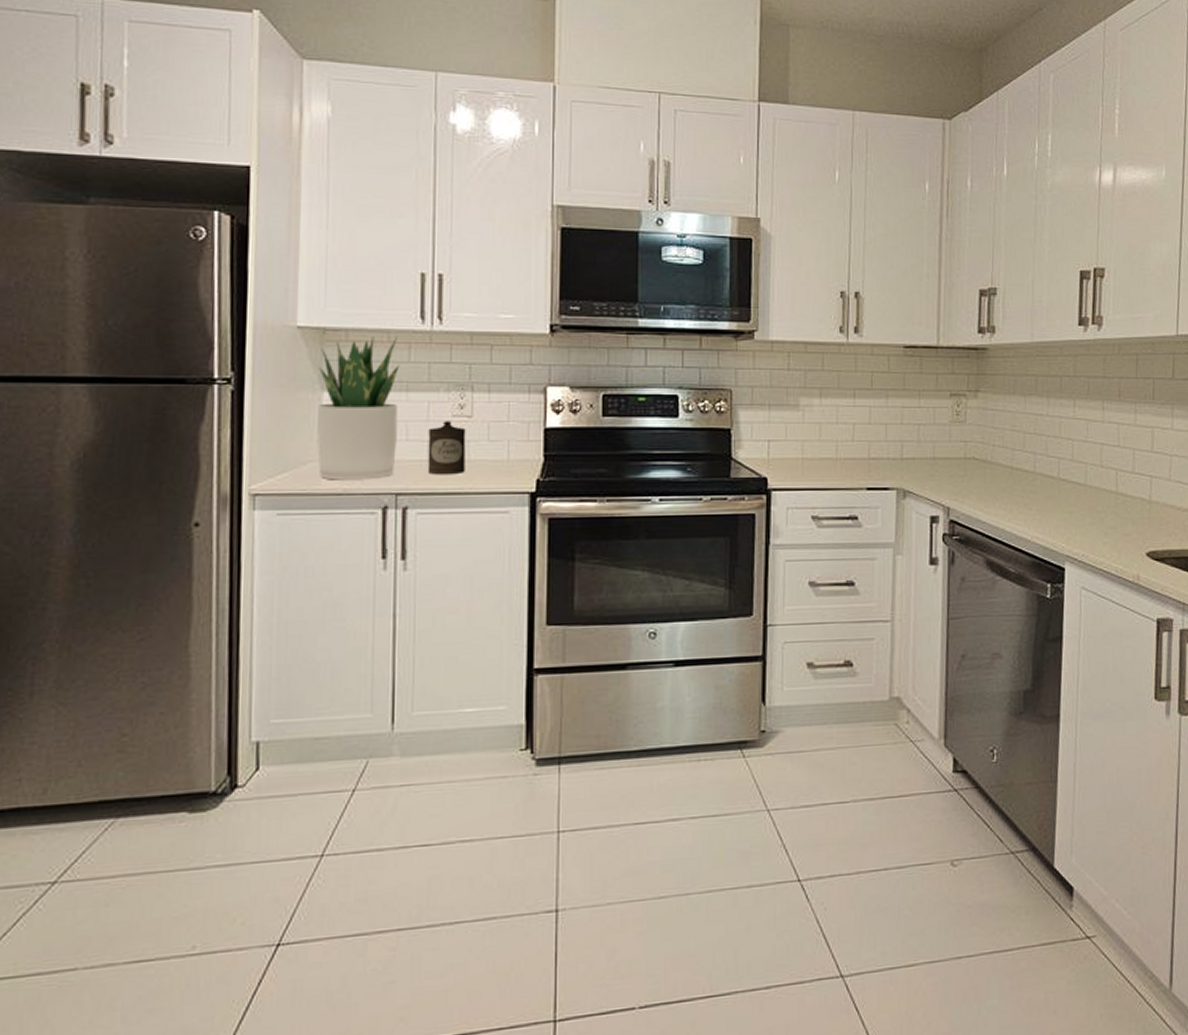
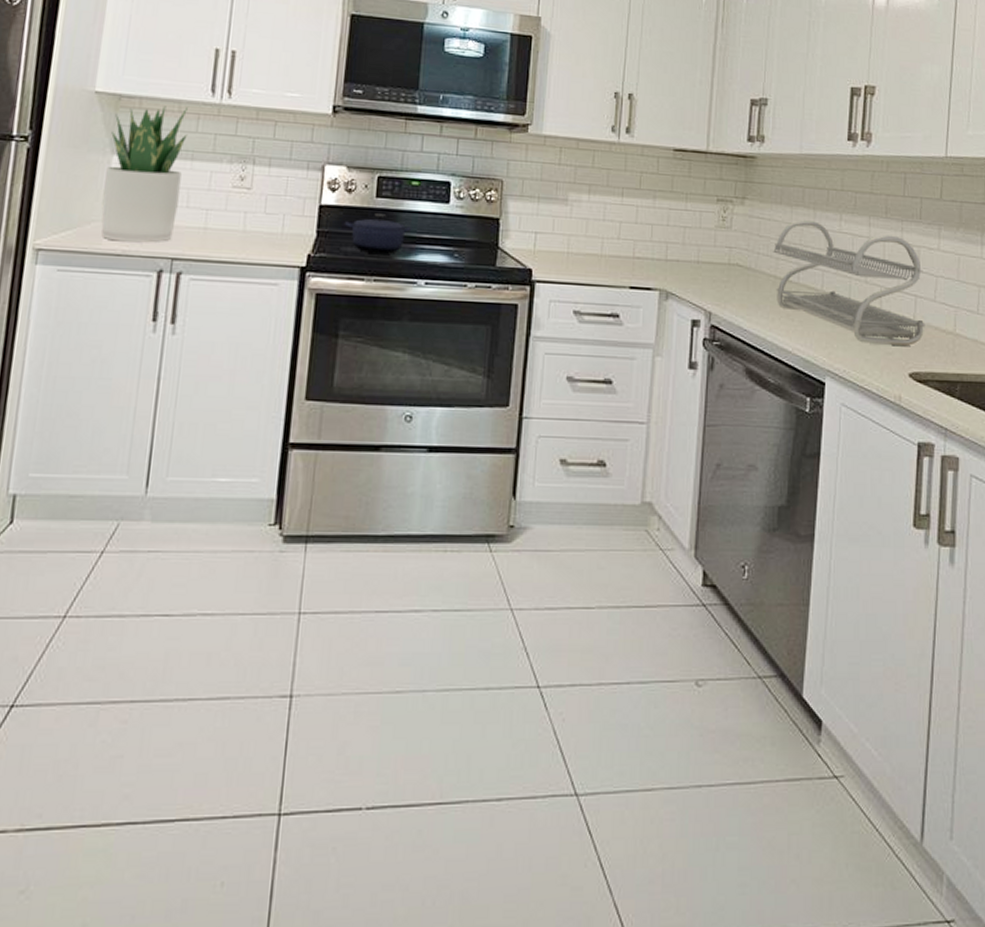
canister: present [427,421,466,476] -> none [204,191,244,245]
cooking pot: none [573,433,642,473] -> present [345,213,412,254]
dish rack: none [1008,409,1161,527] -> present [773,220,925,347]

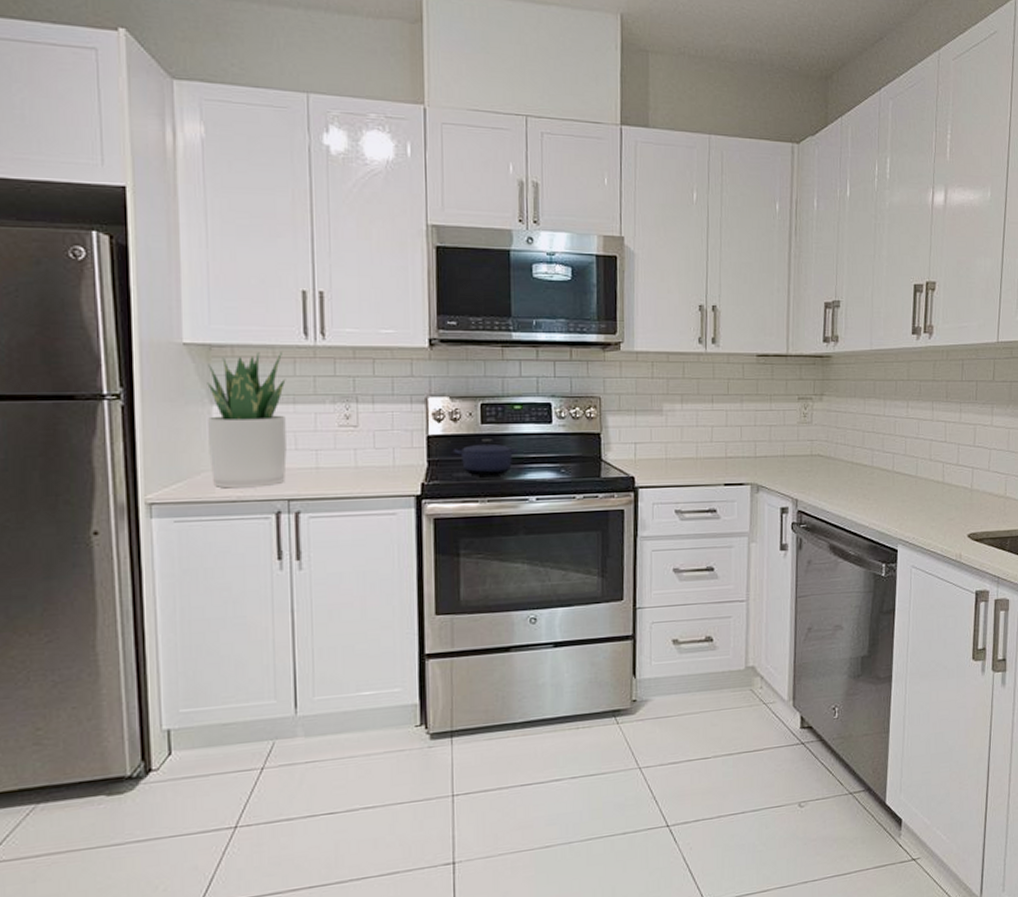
dish rack: present [773,220,925,347] -> none [849,410,981,513]

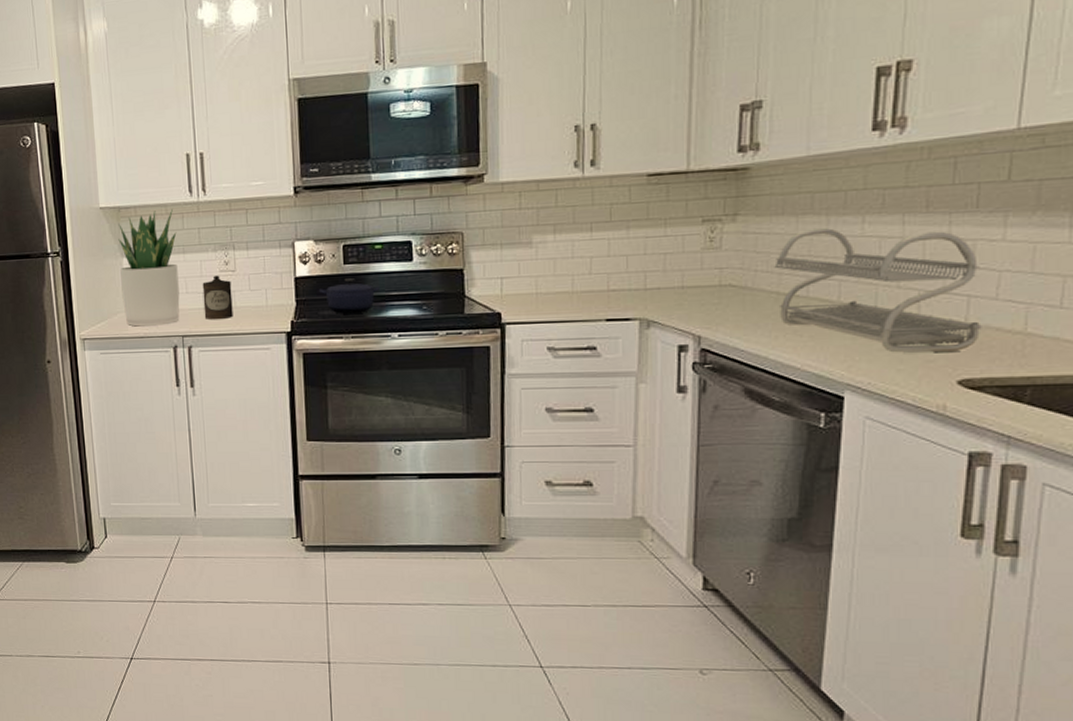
canister: none [316,431,353,482] -> present [202,275,233,321]
dish rack: none [849,410,981,513] -> present [774,228,982,353]

